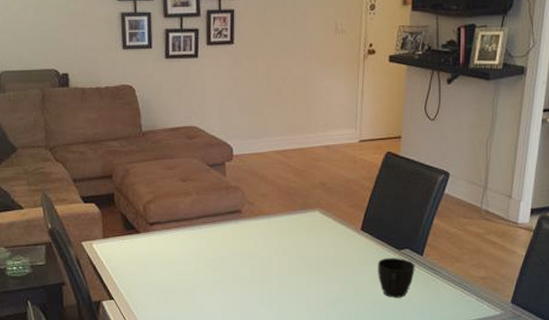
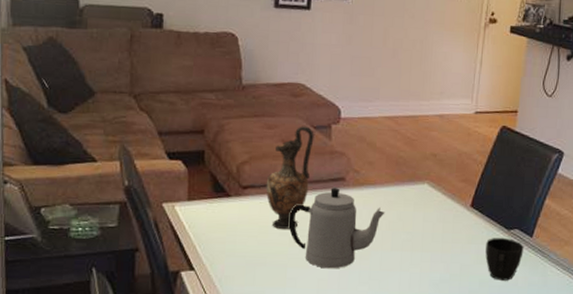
vase: none [170,165,210,259] -> present [266,126,314,229]
teapot: none [193,220,280,294] -> present [288,188,385,269]

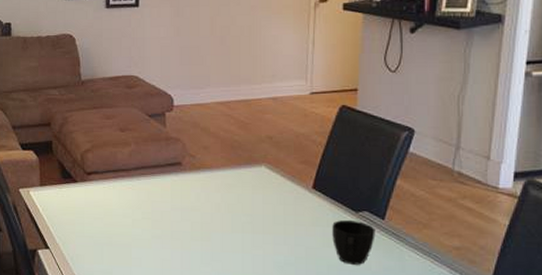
vase: present [266,126,314,229] -> none [108,115,150,212]
teapot: present [288,188,385,269] -> none [130,172,223,250]

